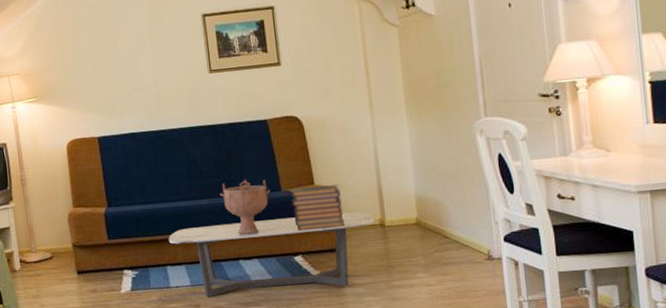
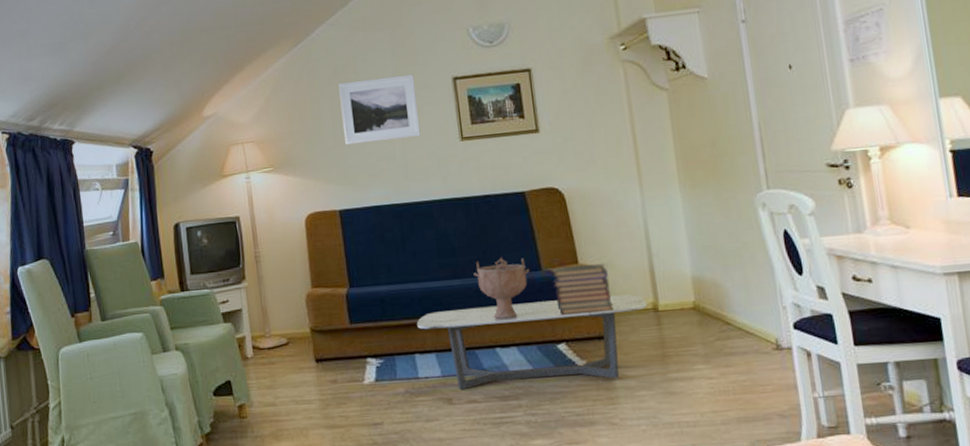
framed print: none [97,11,173,77] -> present [338,74,421,145]

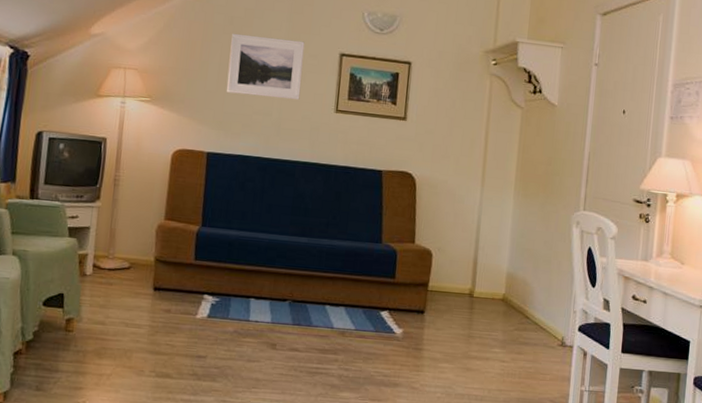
coffee table: present [416,294,647,391] -> none [257,263,465,350]
decorative bowl: present [473,257,529,320] -> none [320,224,371,281]
book stack: present [552,263,613,315] -> none [388,243,438,289]

